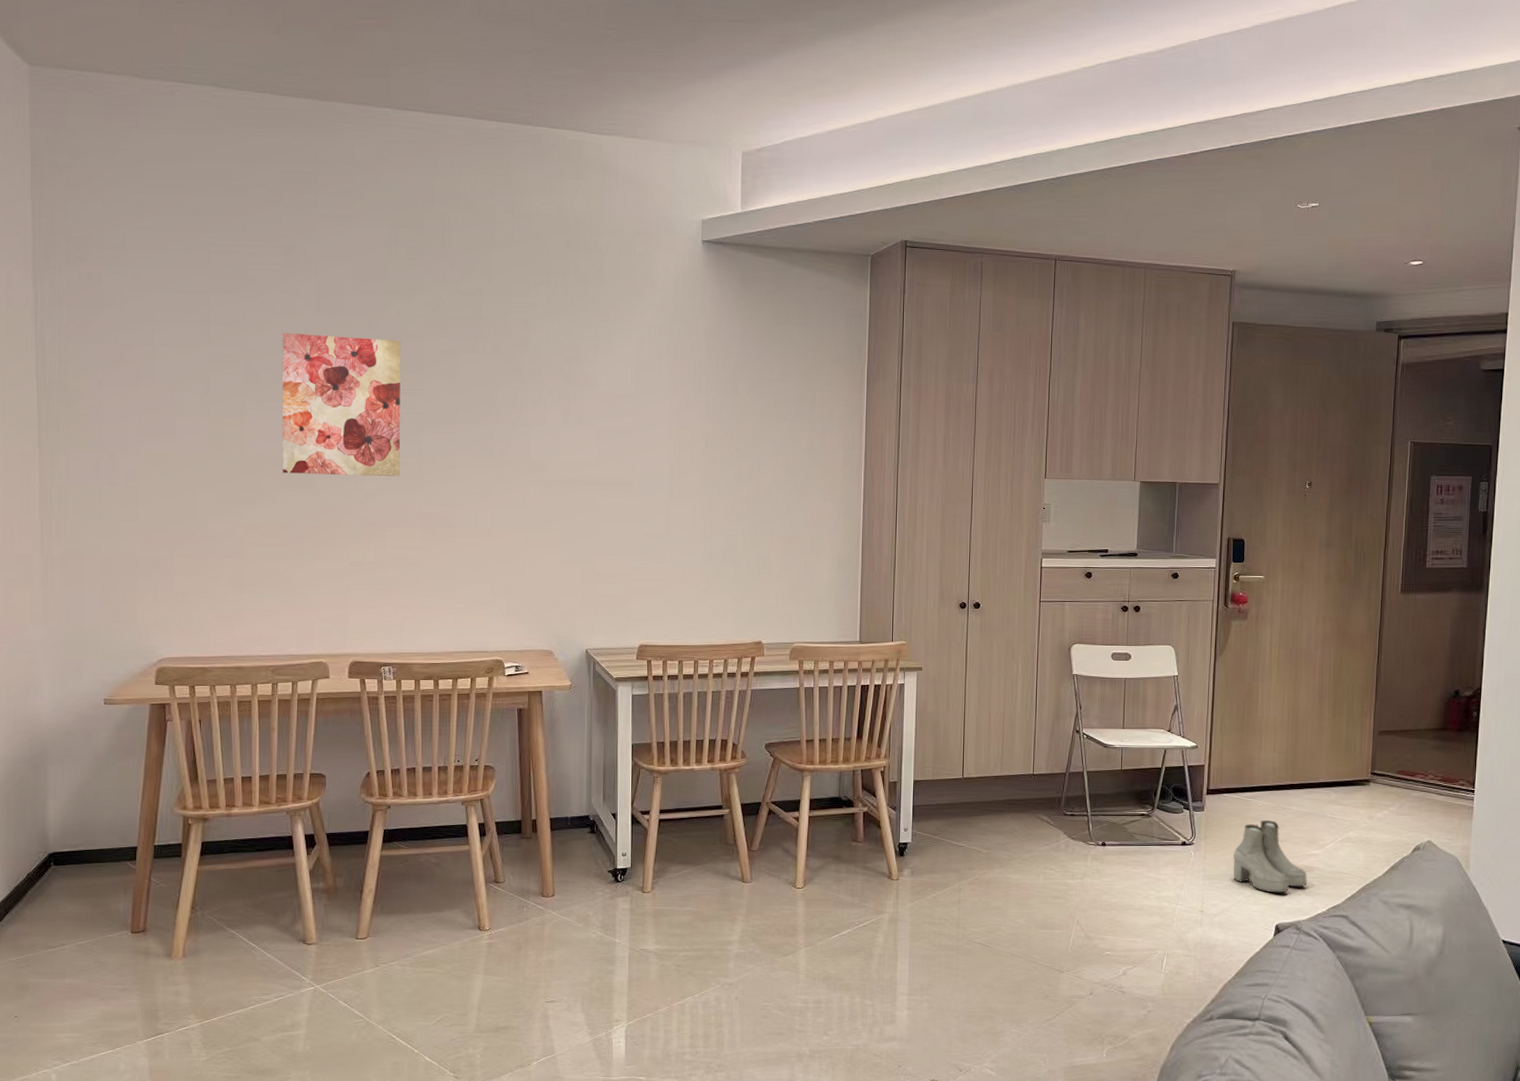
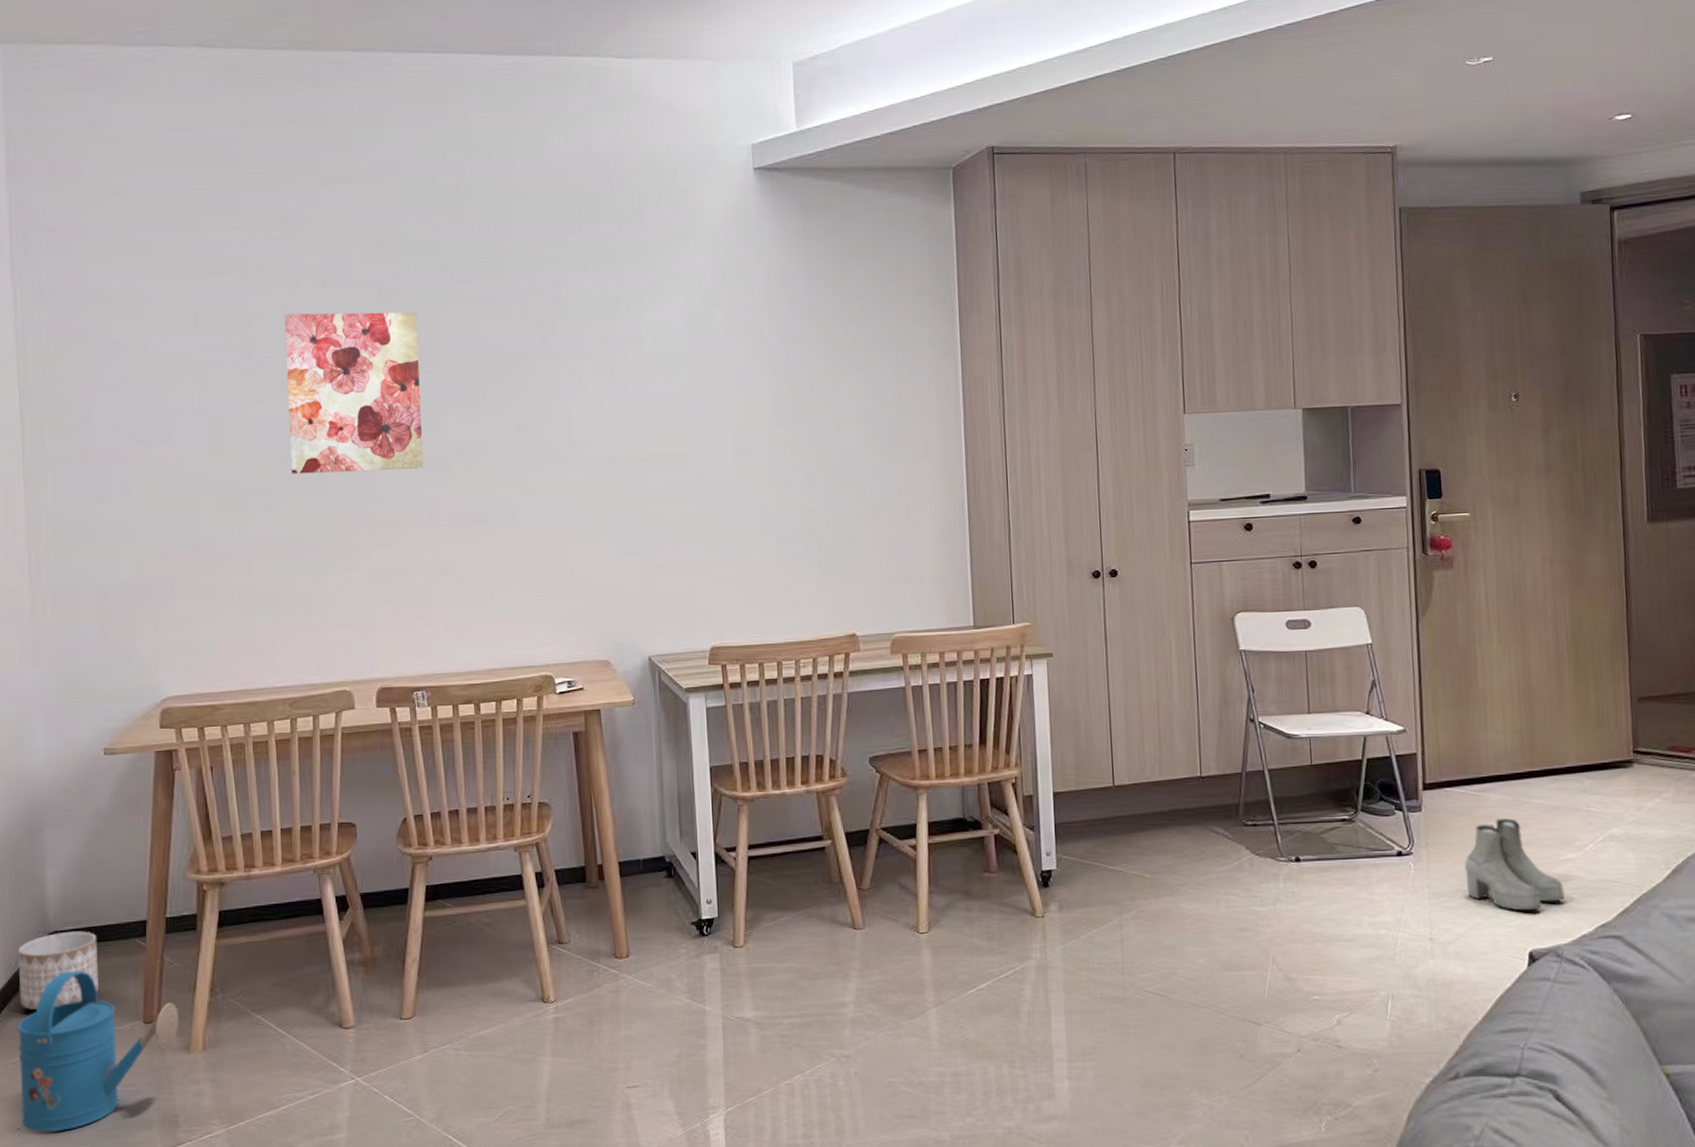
watering can: none [18,886,162,1020] -> present [17,971,179,1133]
planter: none [20,853,93,917] -> present [18,931,99,1010]

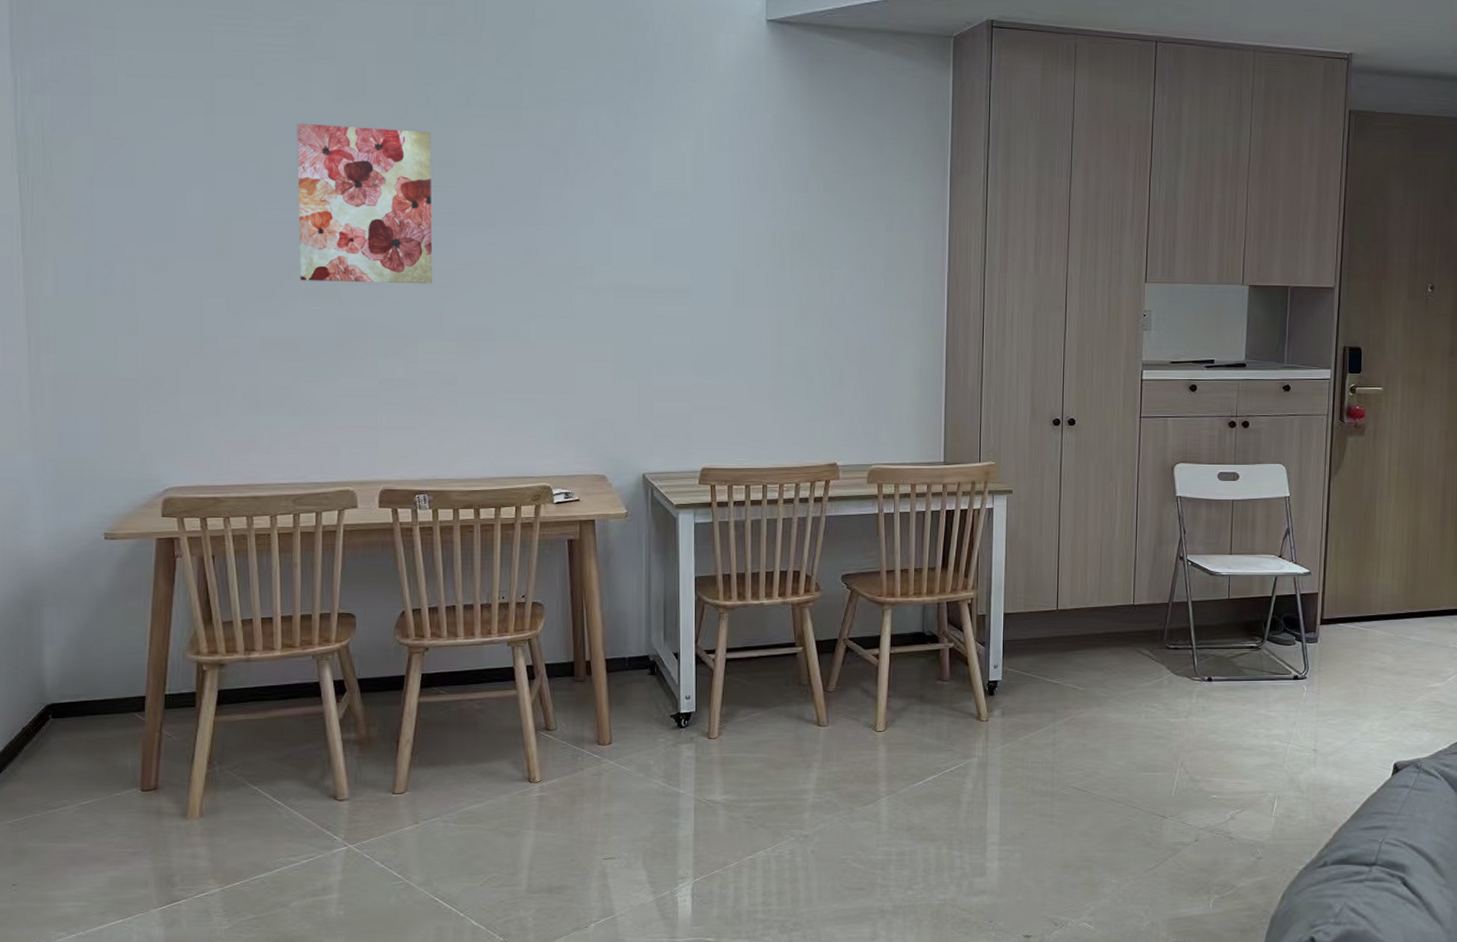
watering can: present [17,971,179,1133] -> none [13,741,176,888]
planter: present [18,931,99,1010] -> none [14,704,97,775]
boots: present [1465,818,1564,911] -> none [1348,652,1428,729]

